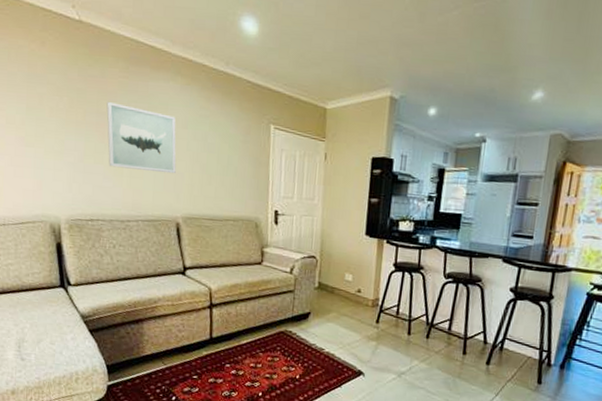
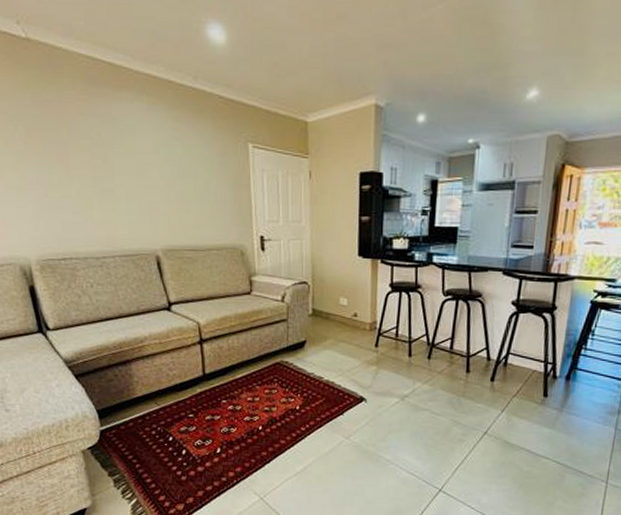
wall art: present [106,101,177,174] -> none [67,127,150,204]

